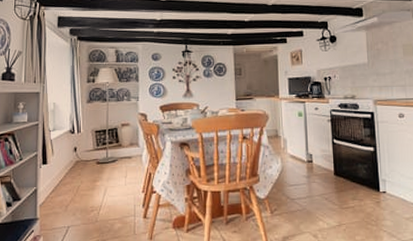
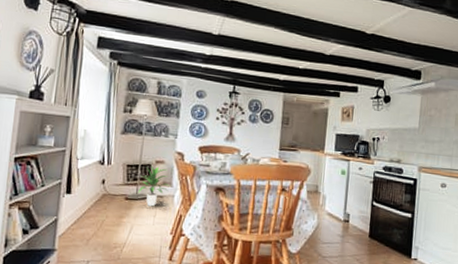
indoor plant: none [107,129,138,168] -> present [137,166,171,207]

